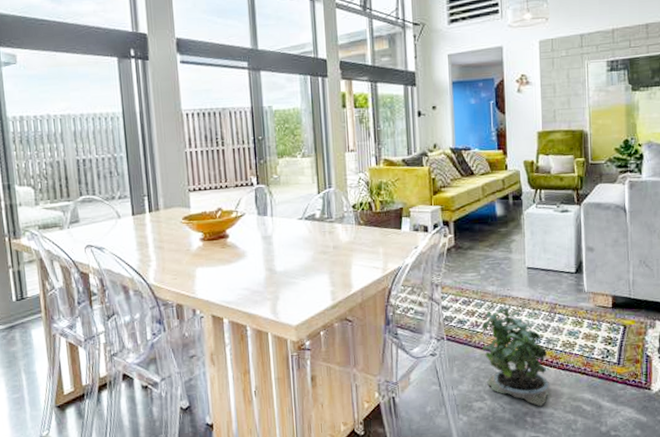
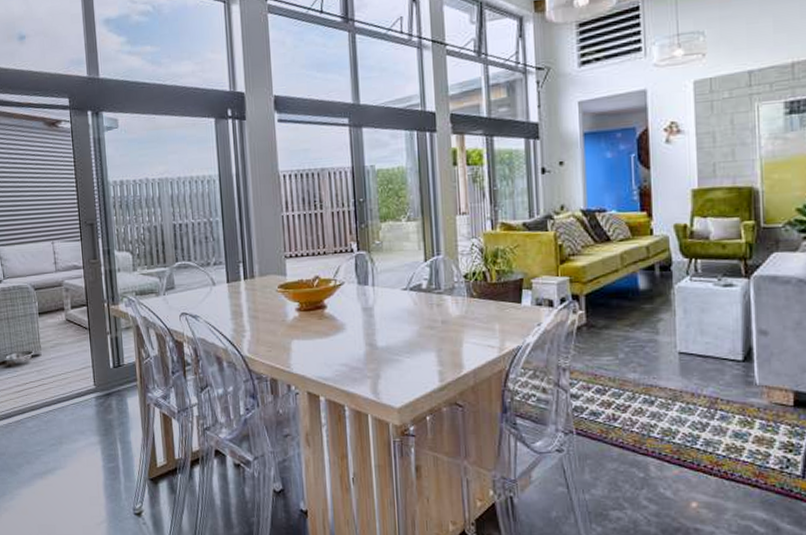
potted plant: present [481,308,552,407] -> none [620,400,712,523]

